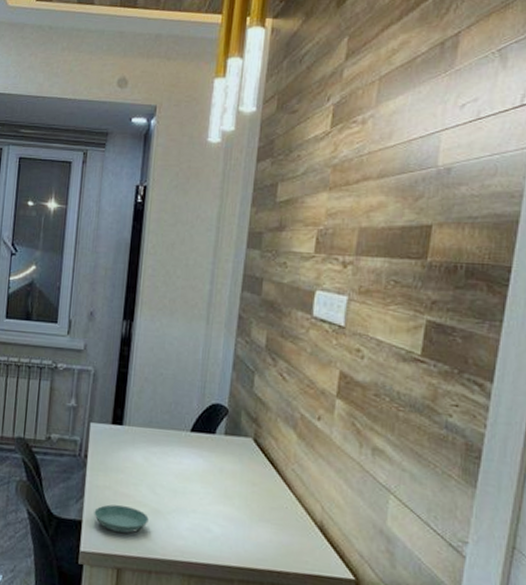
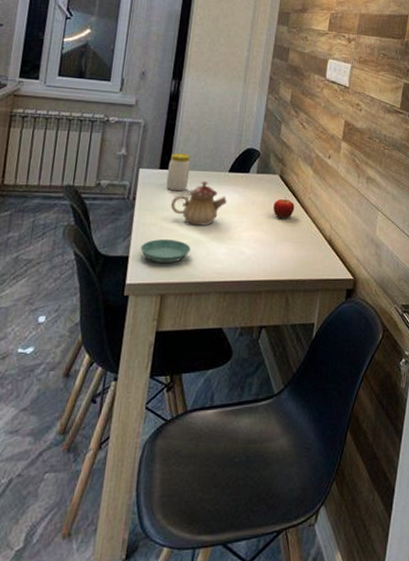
jar: none [119,406,146,451] -> present [166,153,191,191]
teapot: none [124,440,189,494] -> present [170,180,227,226]
fruit: none [246,467,274,494] -> present [273,197,295,219]

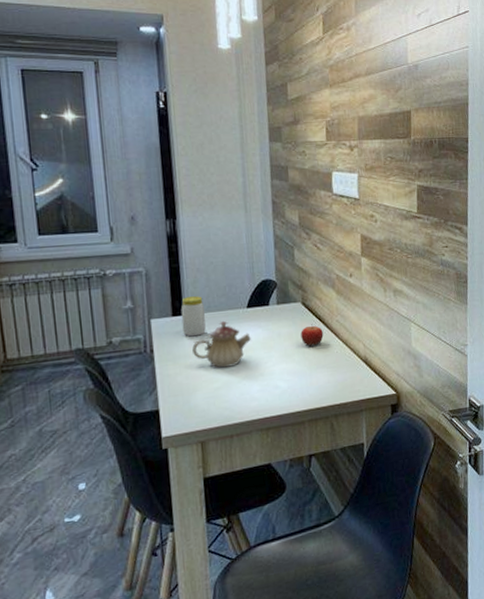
saucer: present [140,239,191,263] -> none [169,385,223,411]

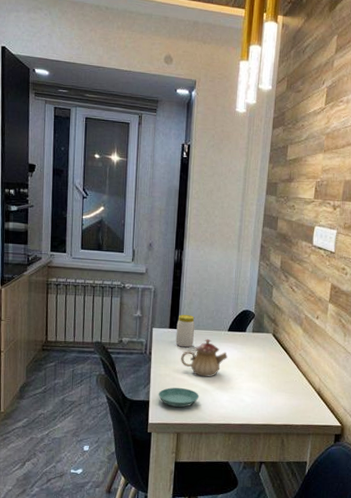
saucer: none [169,385,223,411] -> present [158,387,199,407]
fruit: present [300,324,324,346] -> none [268,353,287,372]

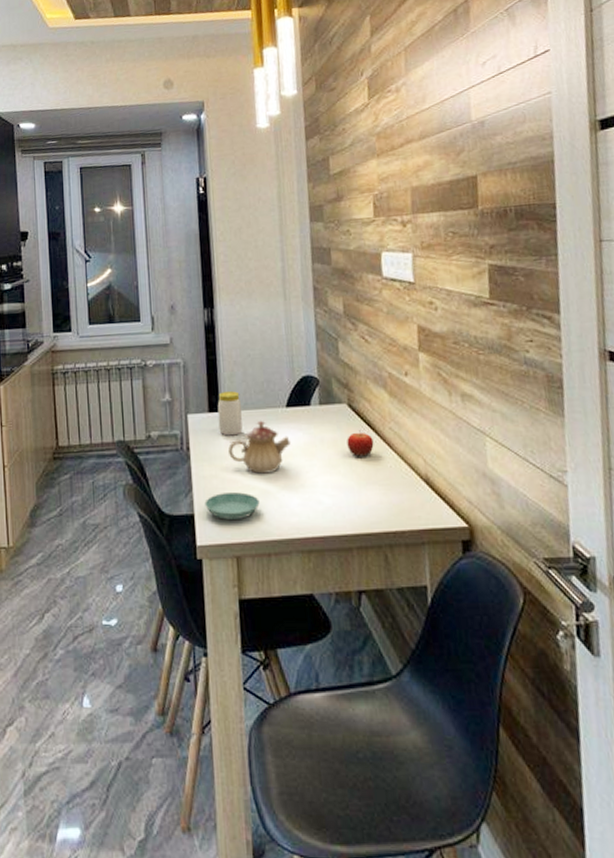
fruit: none [268,353,287,372] -> present [347,430,374,457]

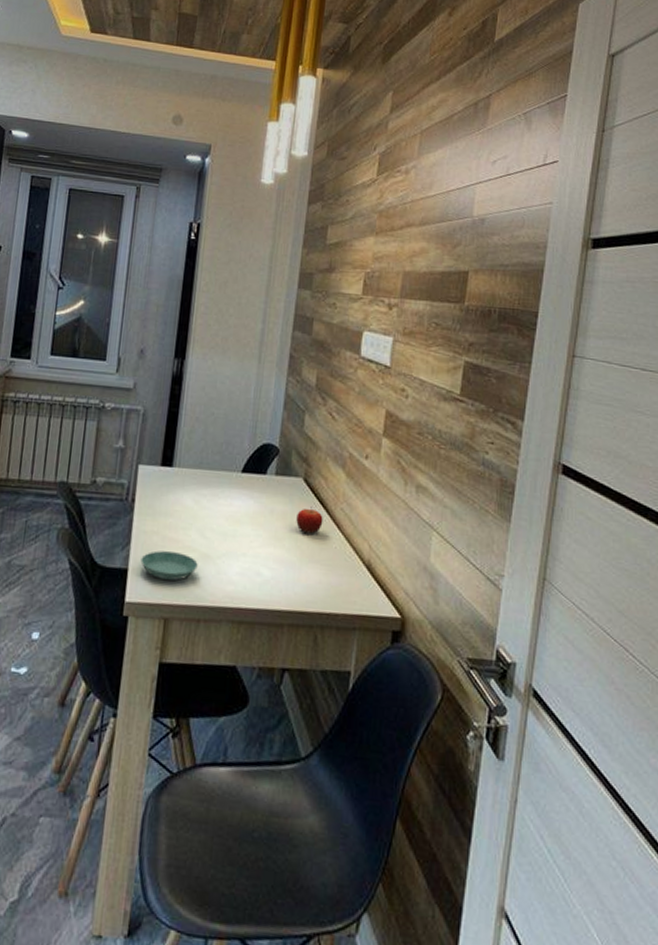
jar: present [217,391,243,436] -> none [168,447,197,494]
teapot: present [227,420,291,474] -> none [174,481,240,538]

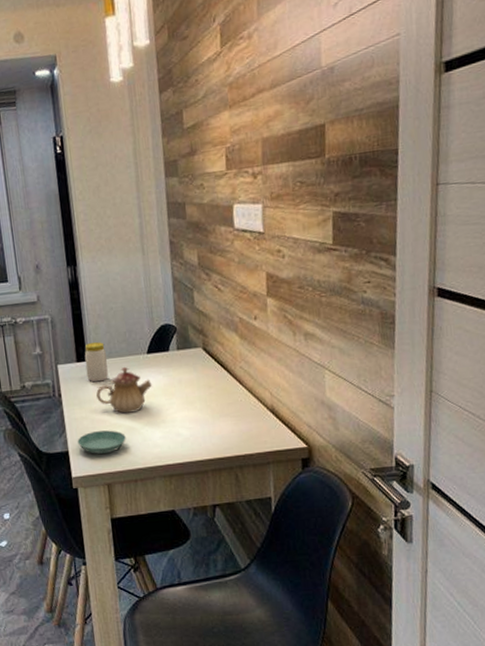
jar: none [168,447,197,494] -> present [84,342,108,382]
teapot: none [174,481,240,538] -> present [95,366,152,414]
fruit: present [296,507,323,534] -> none [202,370,226,394]

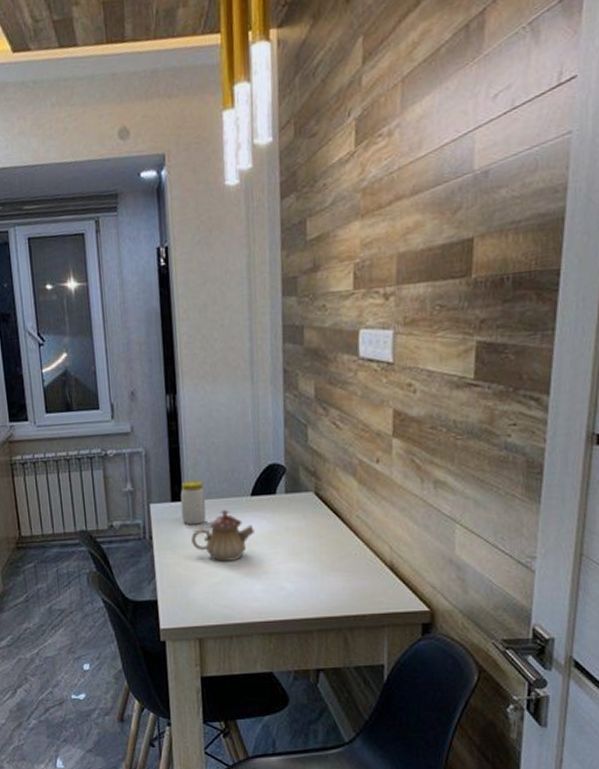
saucer: present [77,430,126,454] -> none [167,579,222,605]

